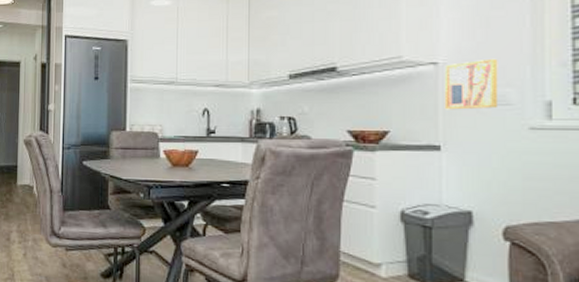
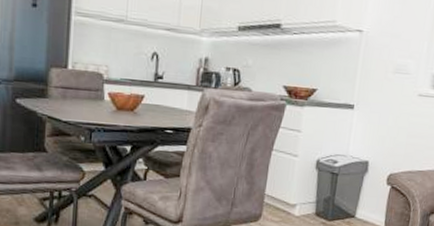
wall art: present [444,58,499,110] -> none [361,32,407,76]

